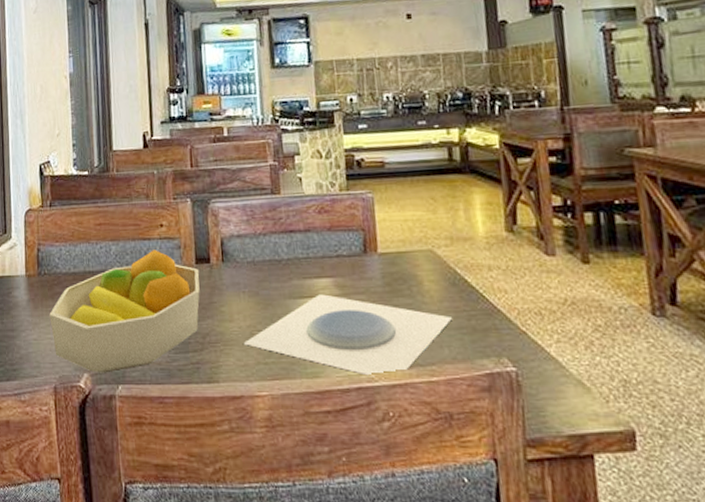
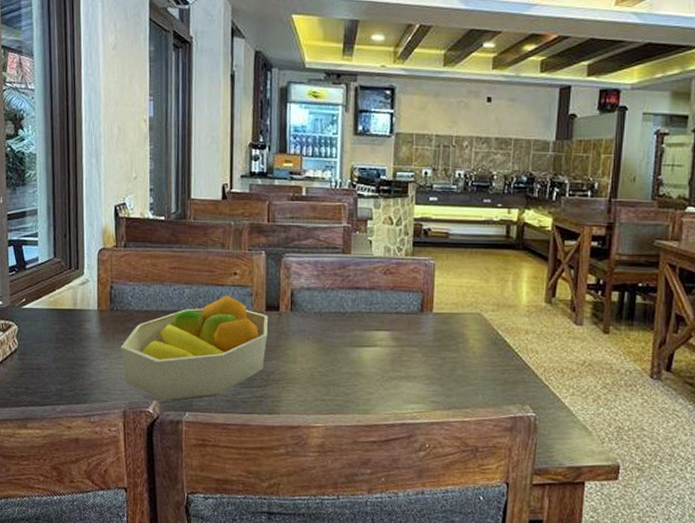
plate: present [243,294,453,378] -> none [304,344,490,416]

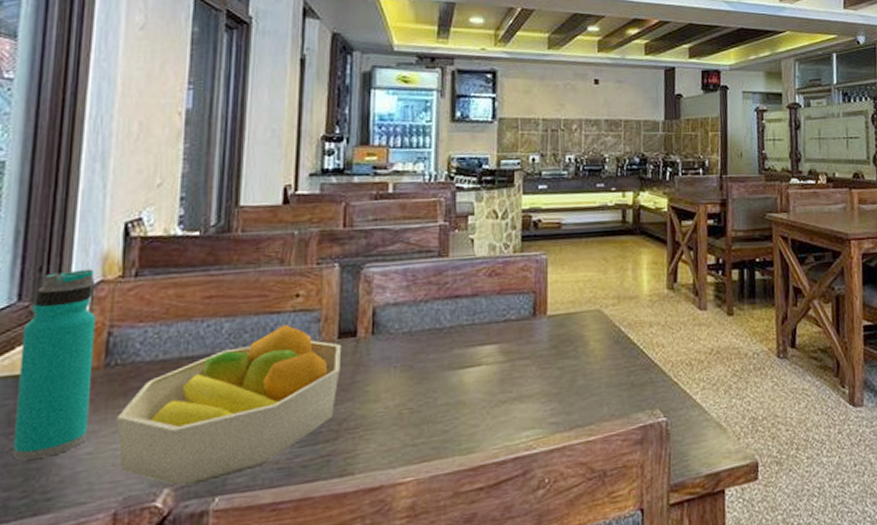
water bottle: none [59,238,104,367] -> present [11,269,96,460]

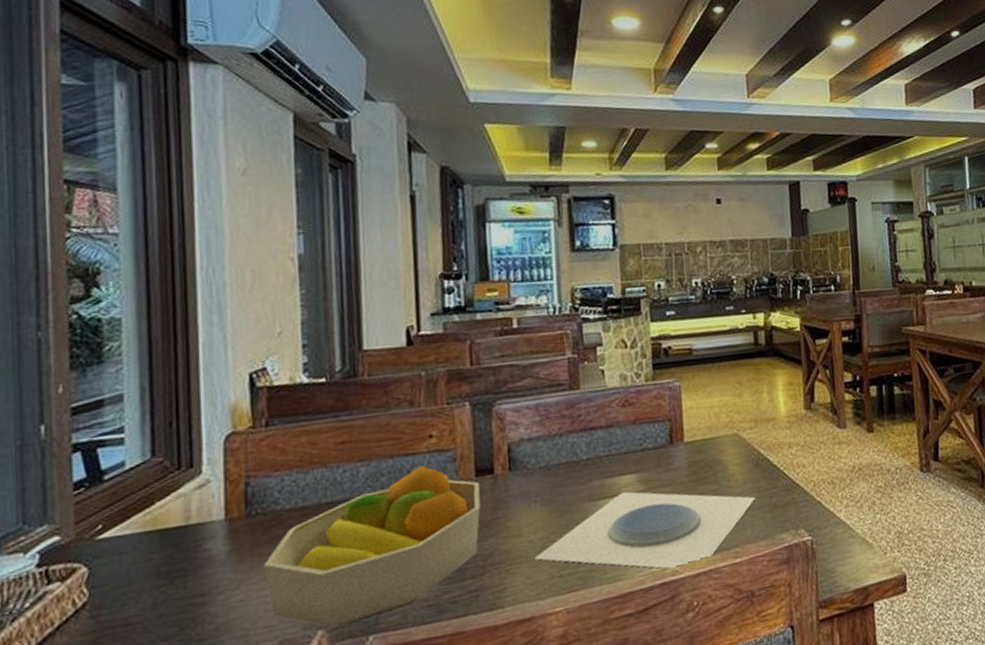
water bottle: present [11,269,96,460] -> none [160,421,237,611]
plate: none [389,362,614,445] -> present [534,491,756,570]

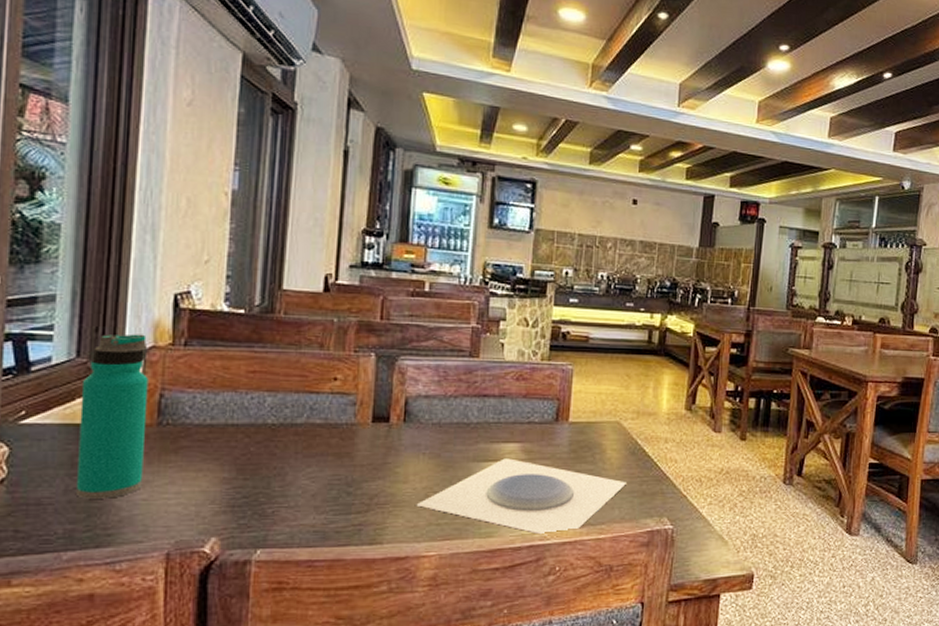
water bottle: none [160,421,237,611] -> present [75,334,148,499]
fruit bowl: present [263,465,481,627] -> none [168,404,376,537]

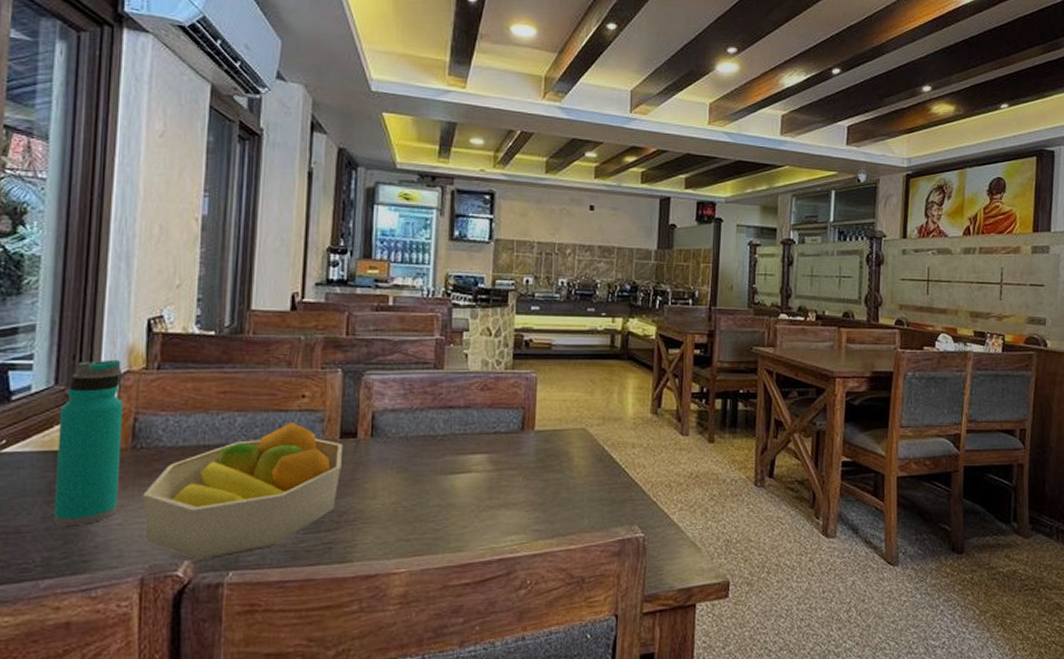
fruit bowl: none [168,404,376,537] -> present [142,422,344,560]
plate: present [416,458,628,536] -> none [385,470,596,549]

